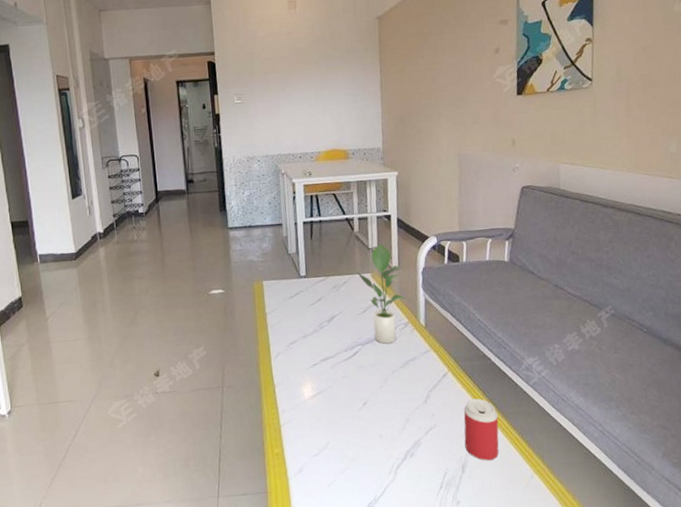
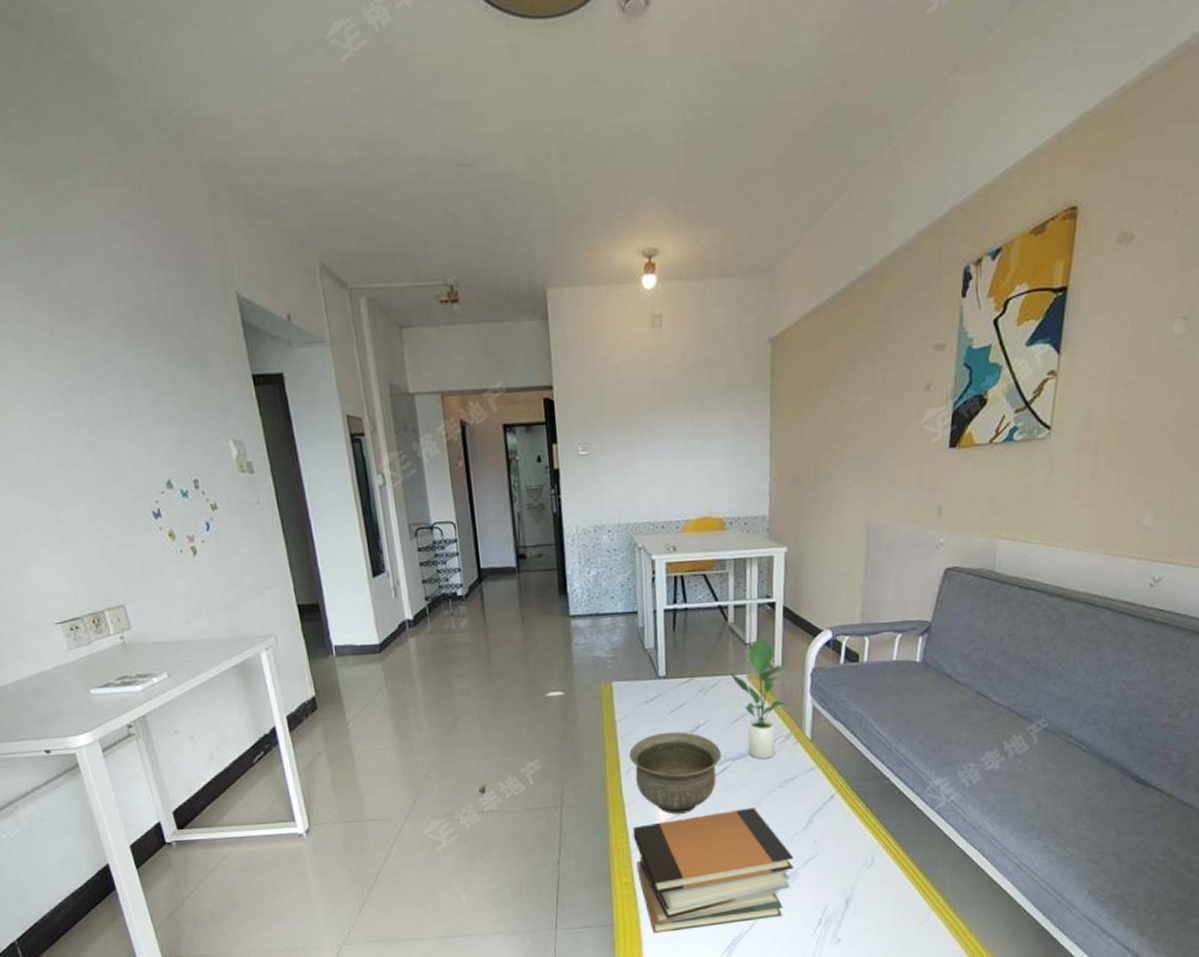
bowl: none [278,322,354,392] -> present [629,731,722,814]
book stack: none [281,385,417,499] -> present [632,808,793,934]
beverage can: present [464,398,499,461] -> none [850,824,893,896]

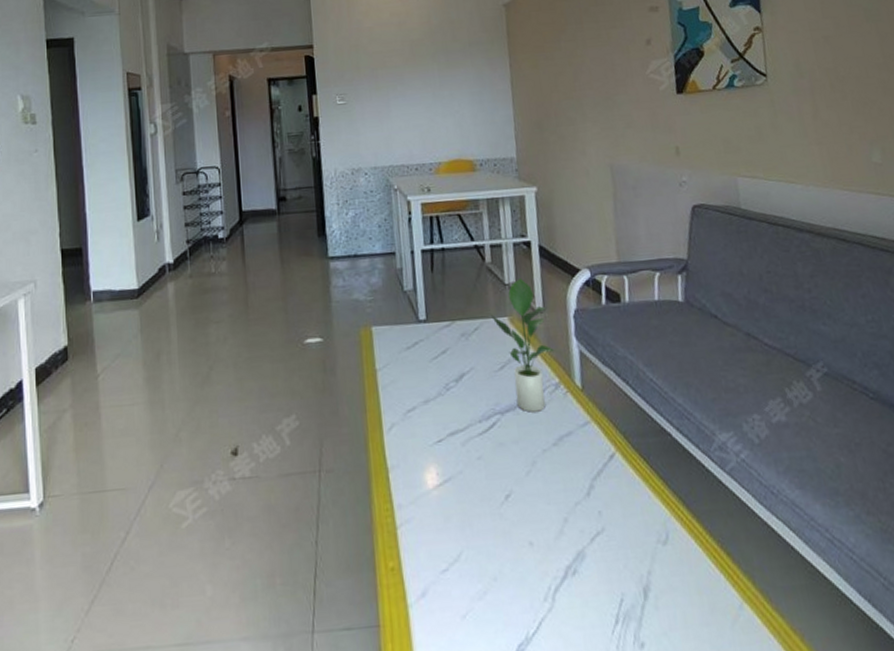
bowl: present [629,731,722,814] -> none [391,381,490,480]
book stack: present [632,808,793,934] -> none [397,470,580,638]

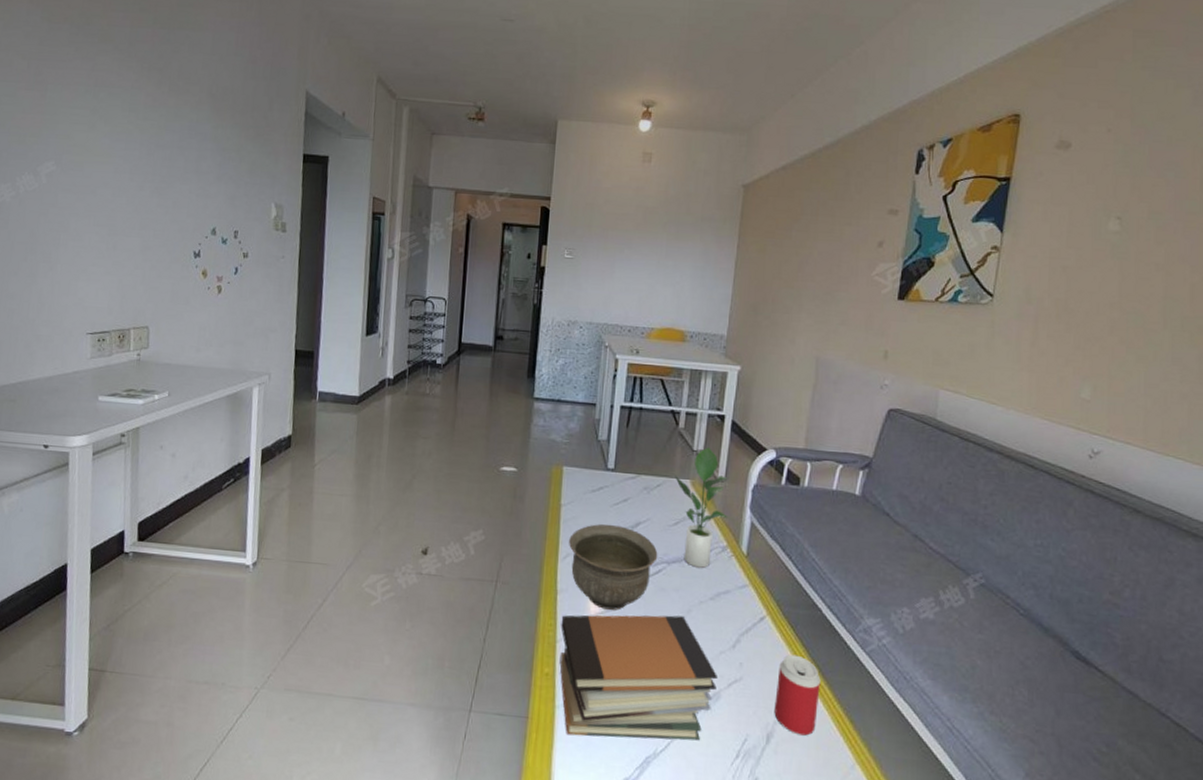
bowl: none [391,381,490,480] -> present [569,524,658,610]
book stack: none [397,470,580,638] -> present [559,615,717,741]
beverage can: none [640,490,693,583] -> present [774,654,821,736]

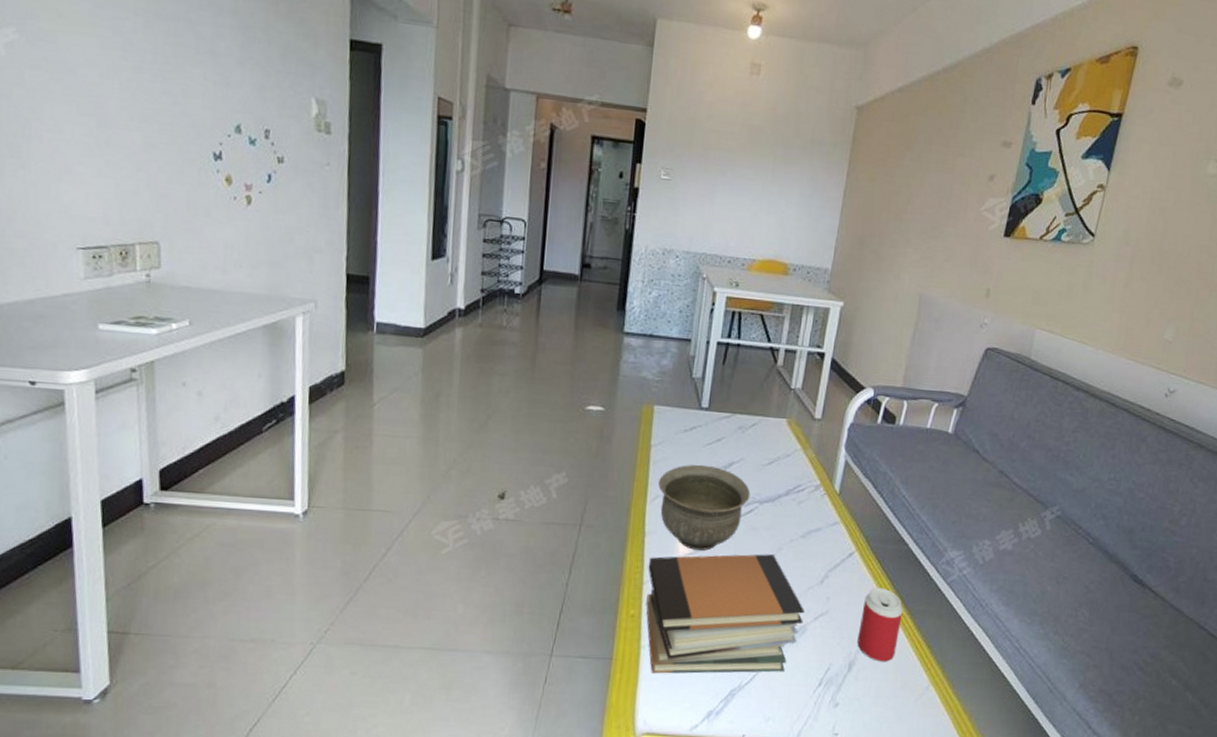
potted plant: present [675,447,729,568] -> none [771,385,825,507]

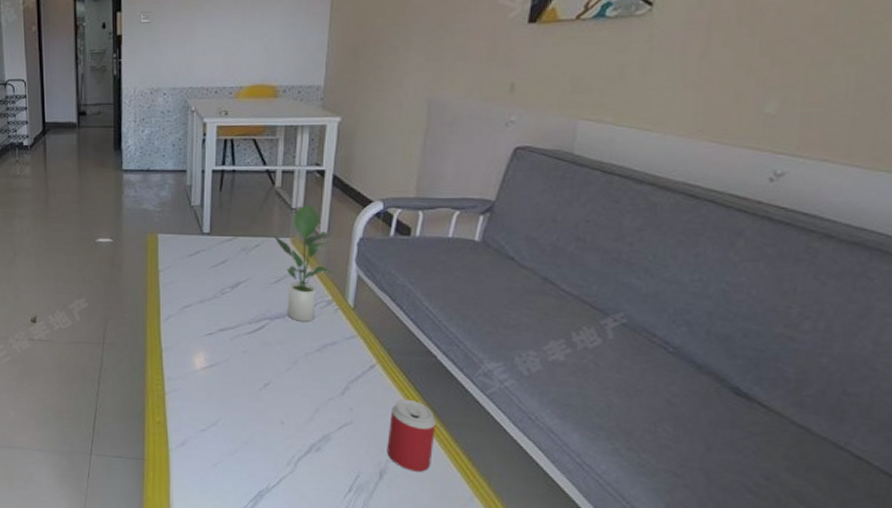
book stack: present [646,554,804,674] -> none [168,367,327,477]
bowl: present [658,464,751,551] -> none [170,285,260,364]
potted plant: none [771,385,825,507] -> present [274,204,333,322]

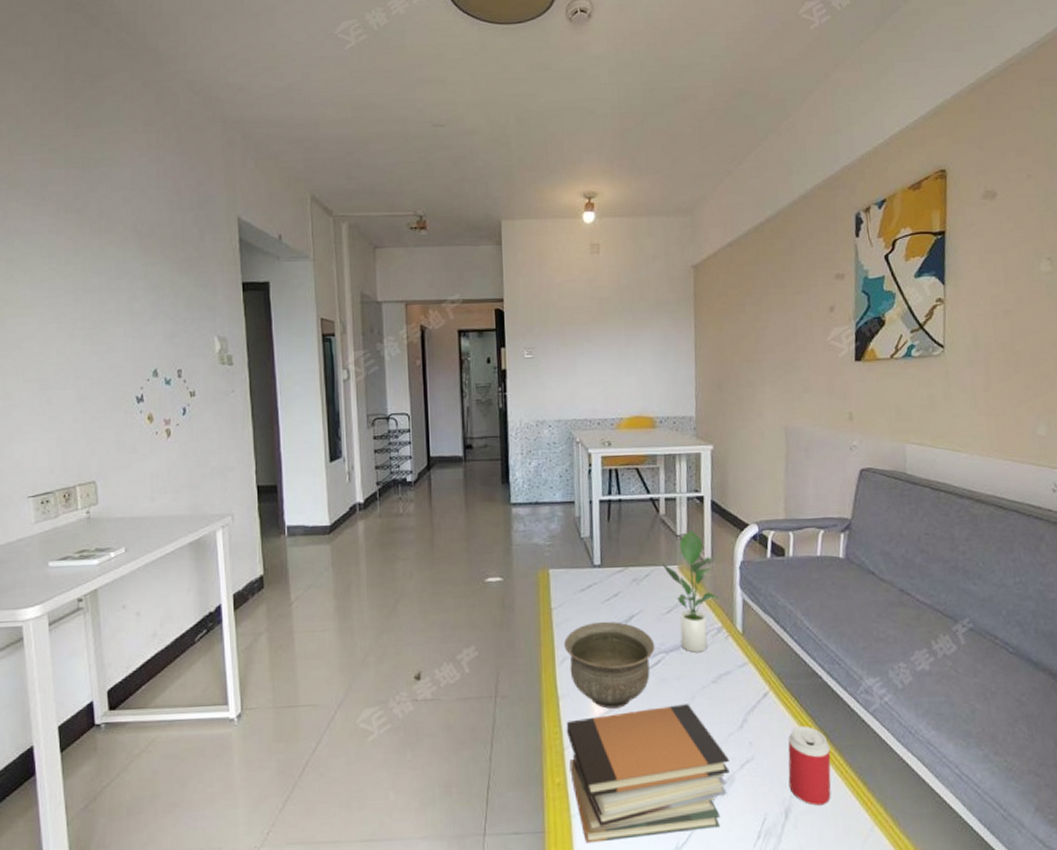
book stack: none [168,367,327,477] -> present [566,704,730,843]
bowl: none [170,285,260,364] -> present [564,621,655,709]

